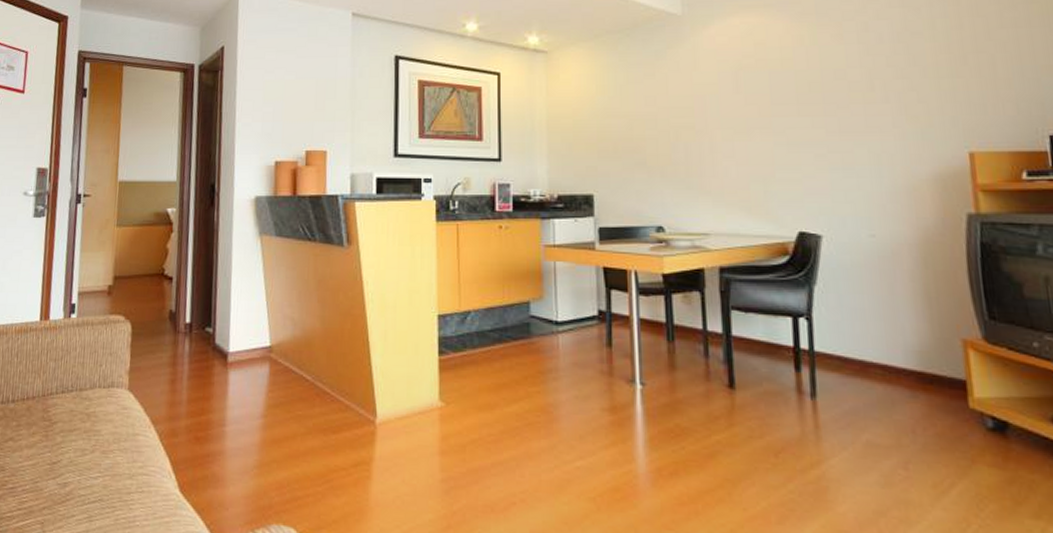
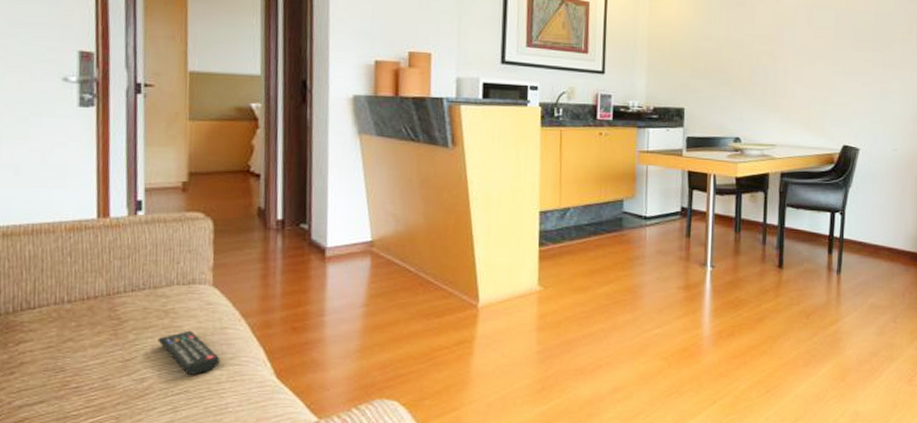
remote control: none [80,435,132,483] -> present [158,330,221,375]

